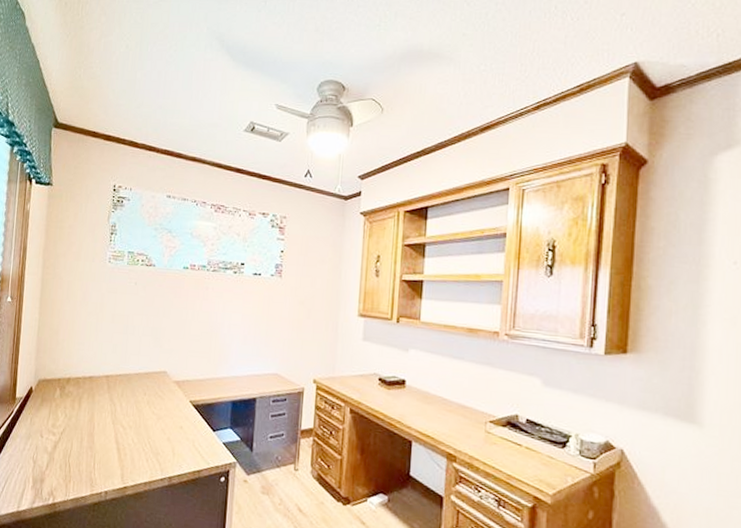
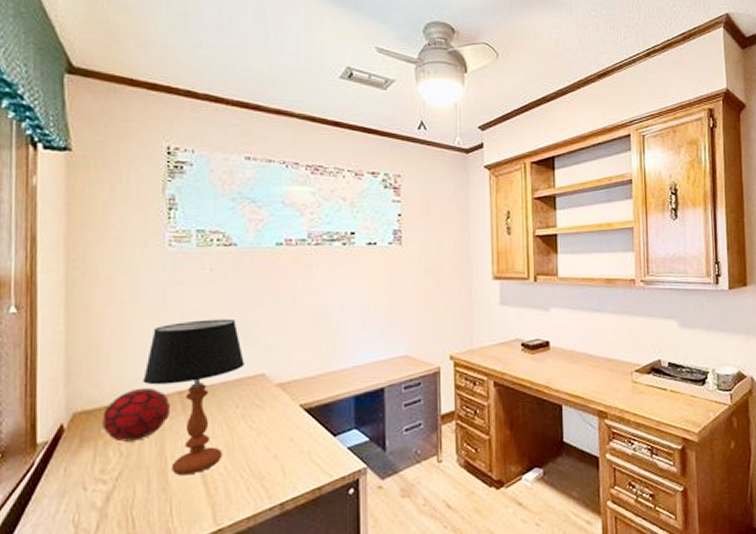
decorative orb: none [56,368,101,408] -> present [102,387,171,442]
table lamp: none [84,322,153,441] -> present [143,318,244,476]

